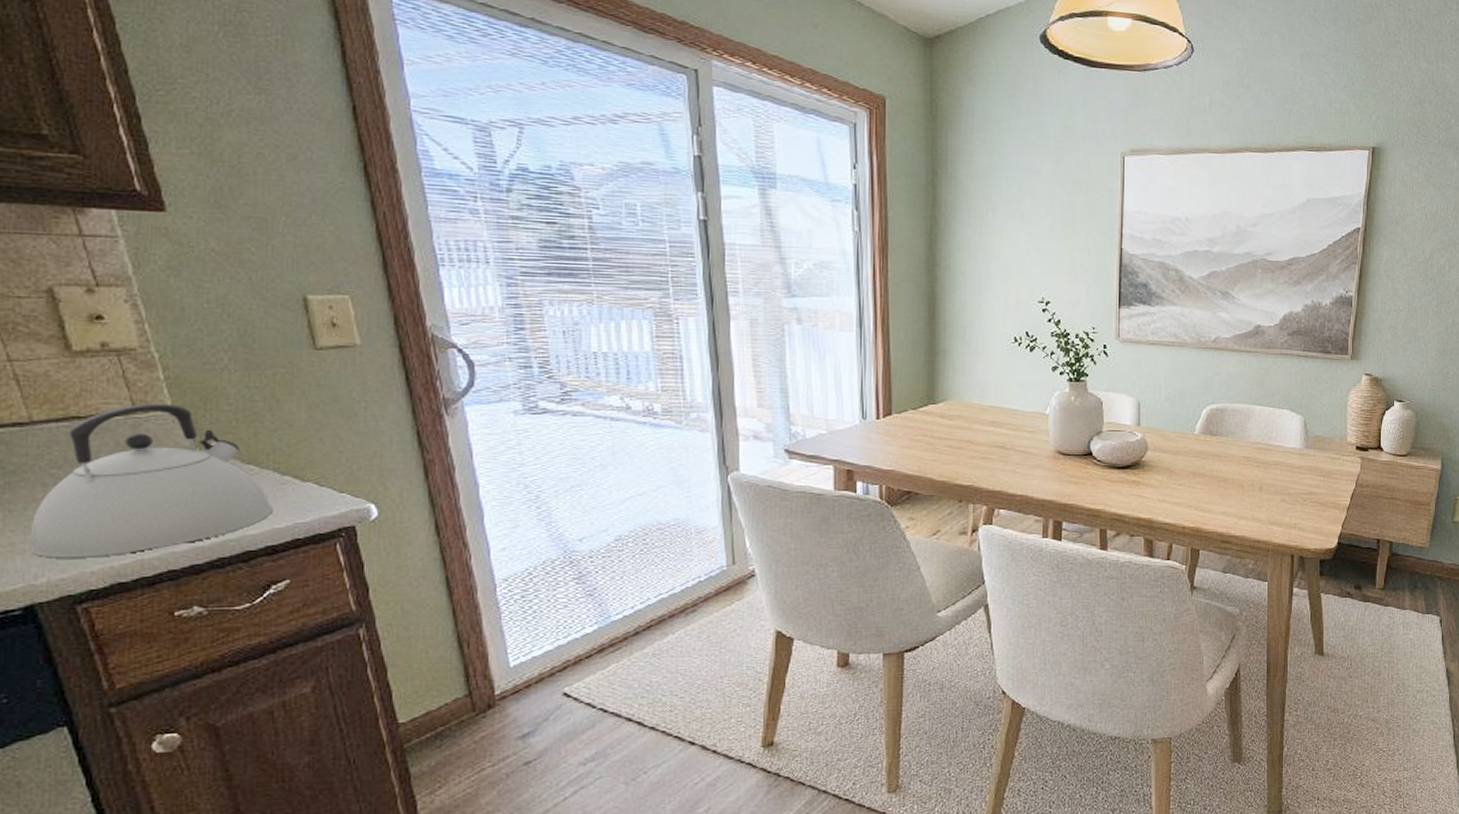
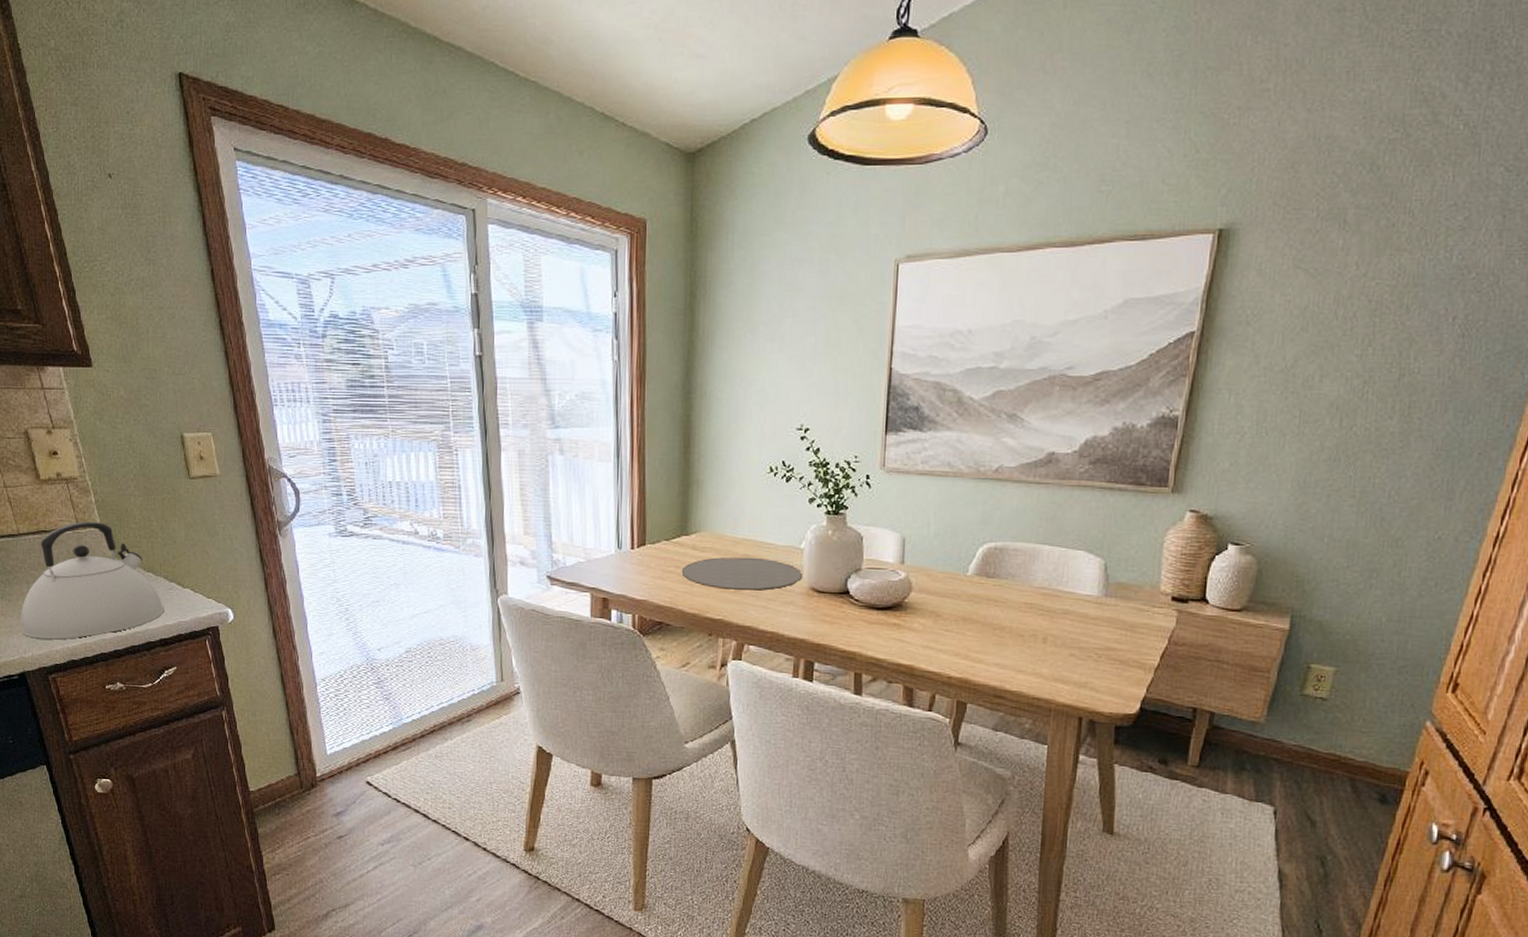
placemat: none [931,423,1049,456] -> present [683,557,804,591]

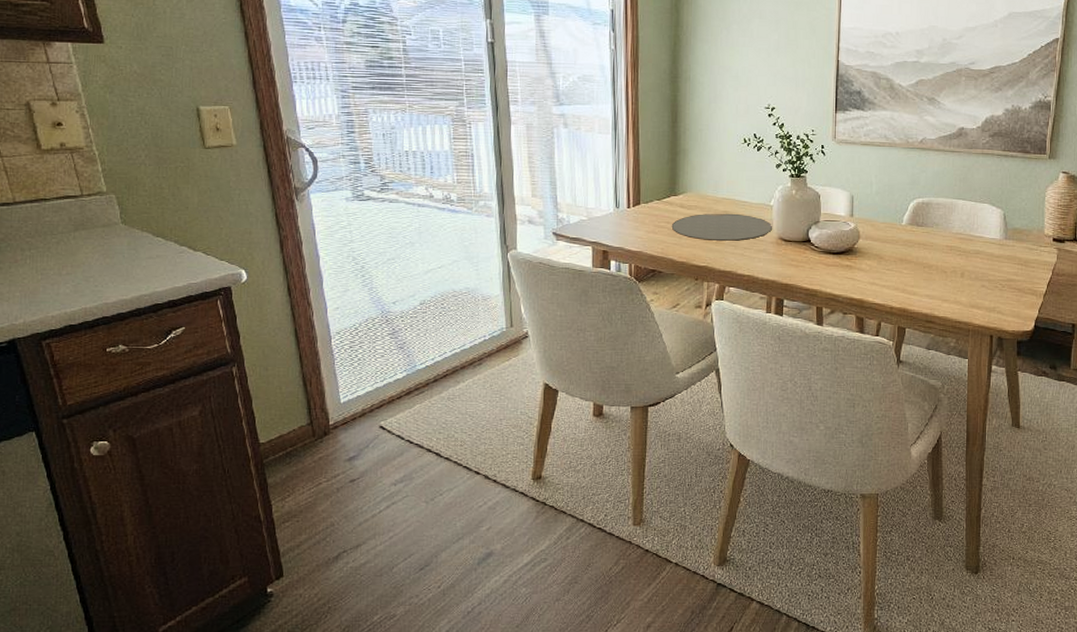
kettle: present [21,521,164,640] -> none [12,190,174,305]

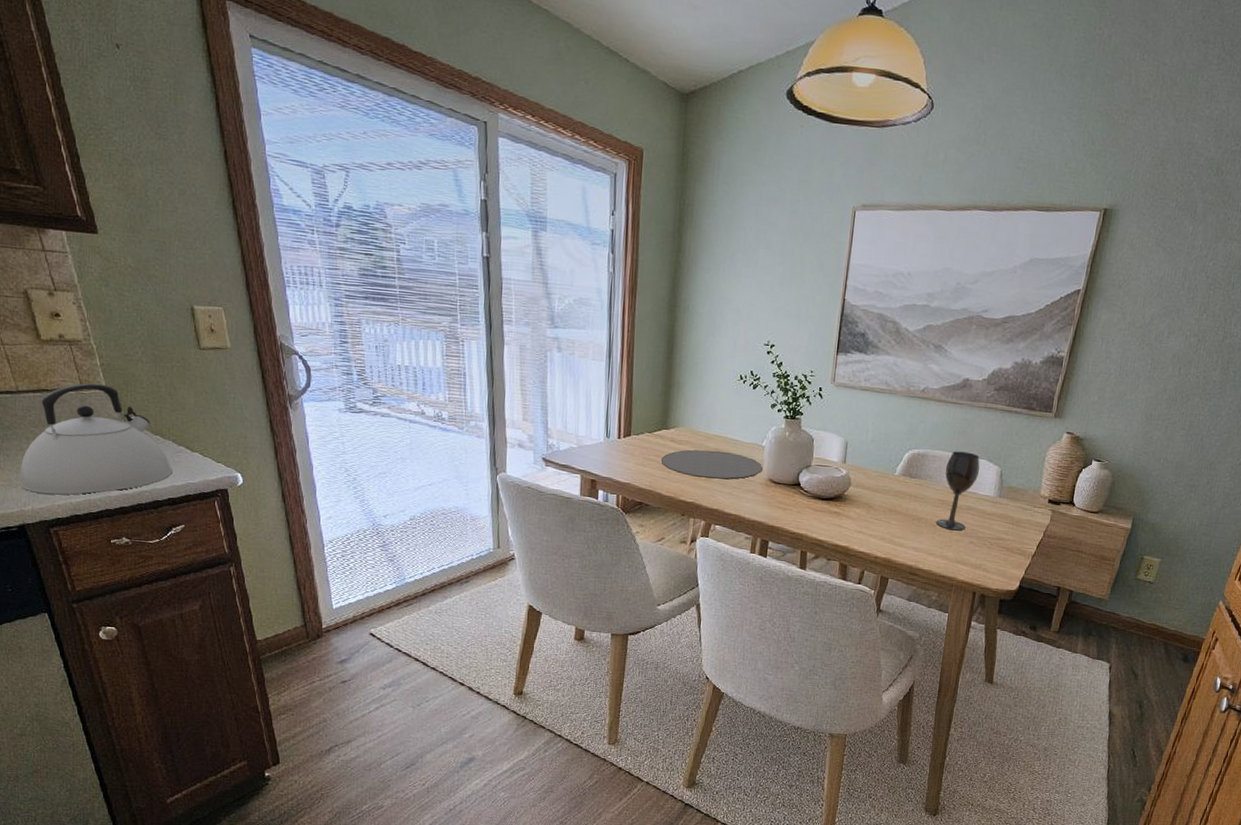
kettle: none [12,190,174,305] -> present [20,383,172,495]
wine glass: none [947,197,983,275] -> present [936,451,980,531]

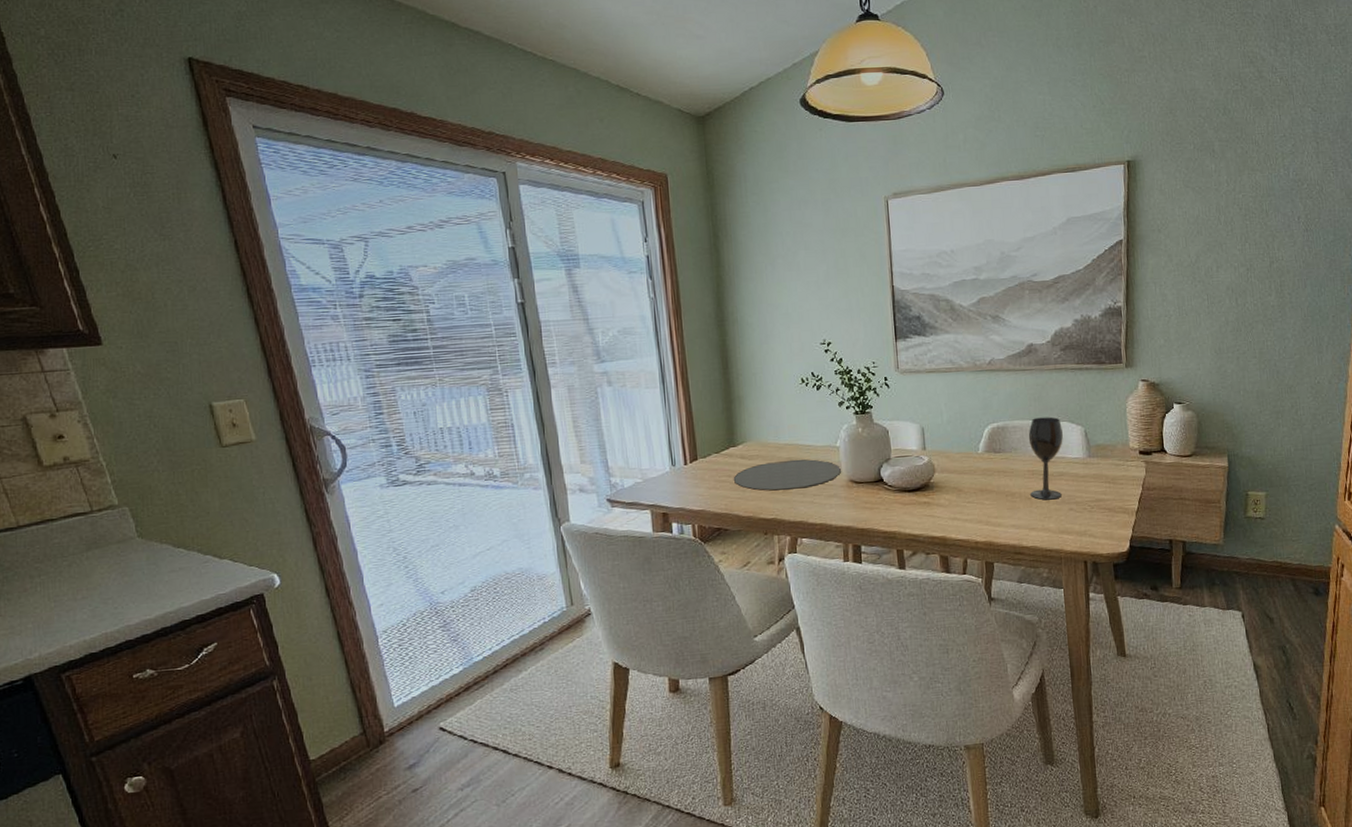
kettle: present [20,383,172,495] -> none [24,503,200,637]

